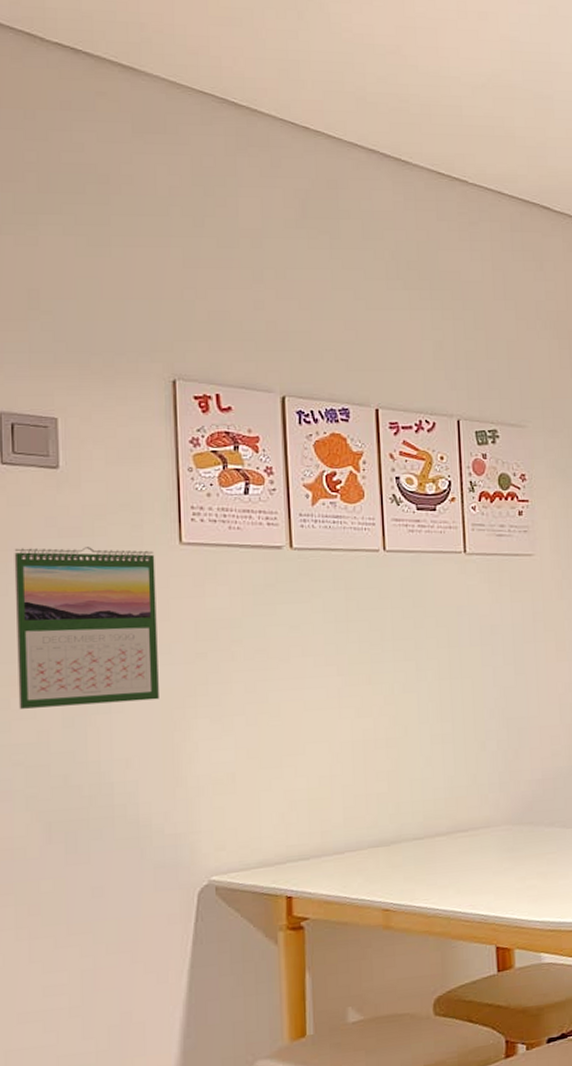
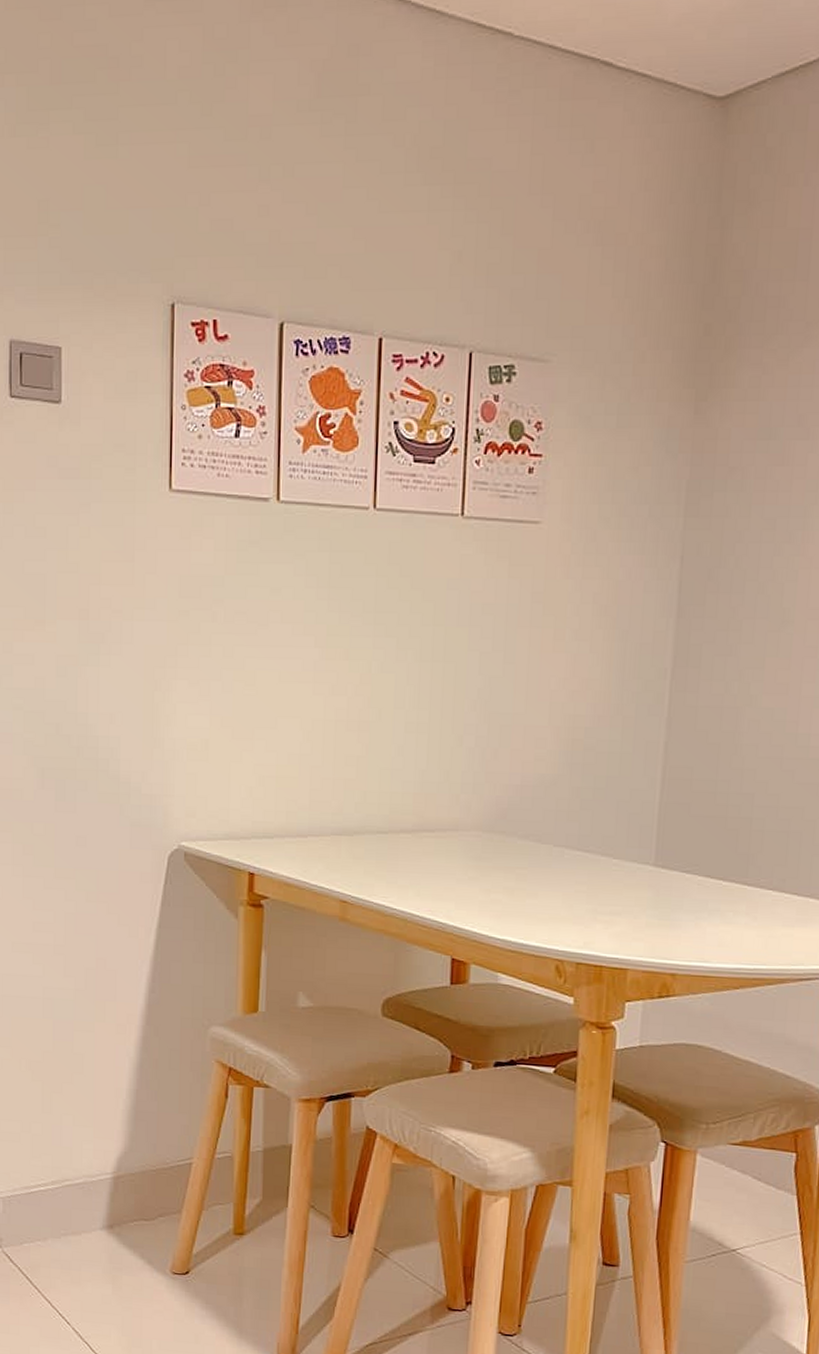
calendar: present [14,547,159,709] -> none [19,488,145,656]

